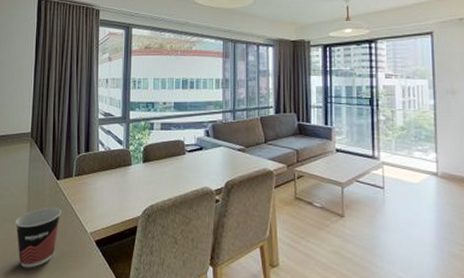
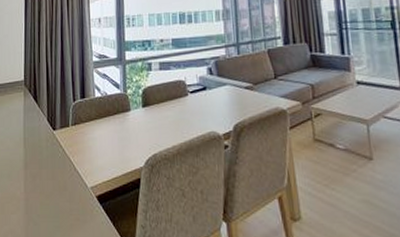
cup: present [15,208,62,268] -> none [12,161,60,229]

